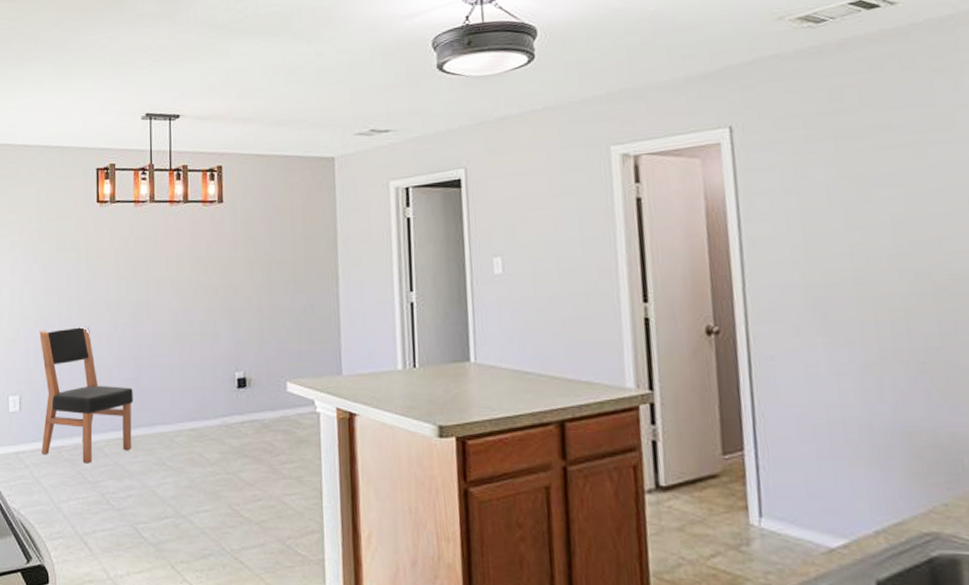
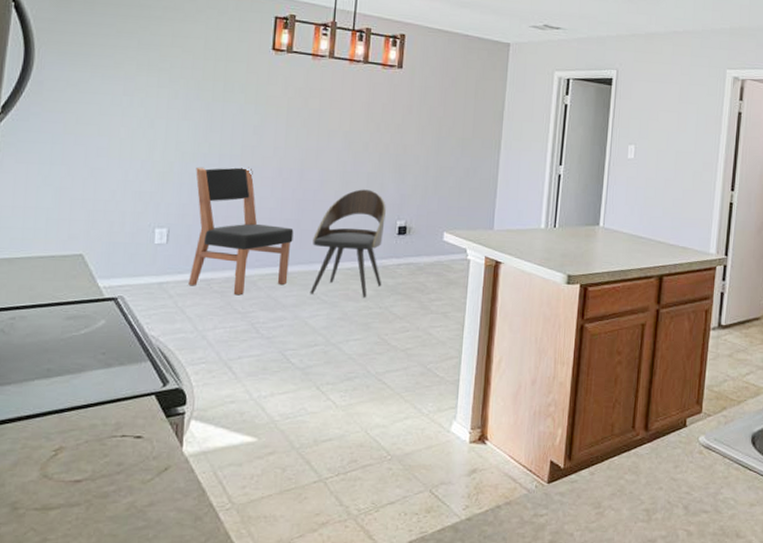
dining chair: none [152,339,227,462] -> present [309,189,386,297]

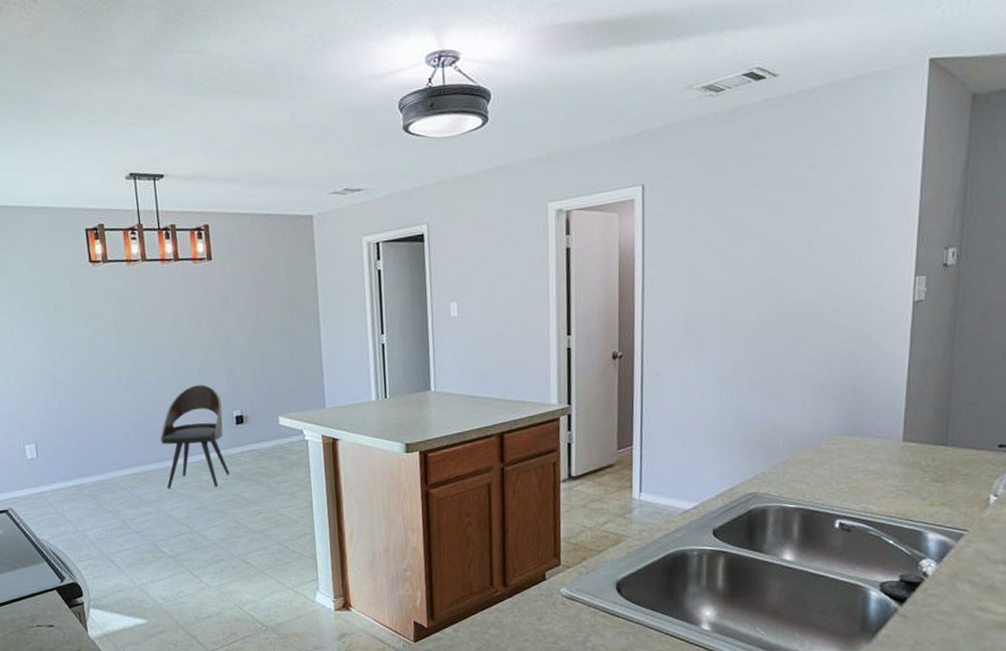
dining chair: present [188,167,294,296] -> none [47,378,146,497]

